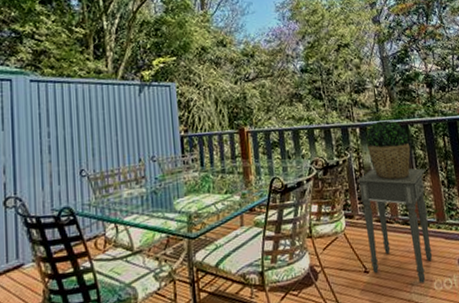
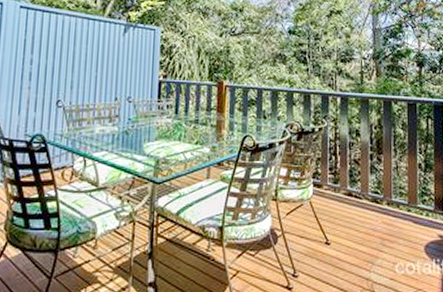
side table: present [358,168,433,284] -> none [332,140,403,264]
potted plant: present [366,120,411,180] -> none [347,93,391,156]

